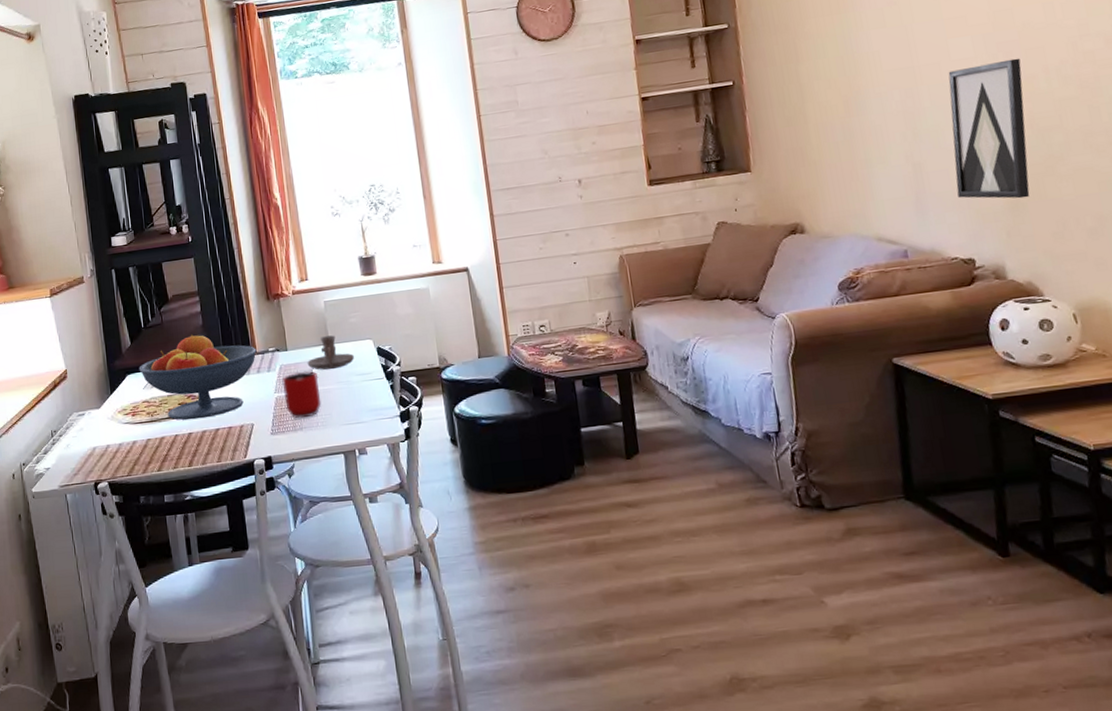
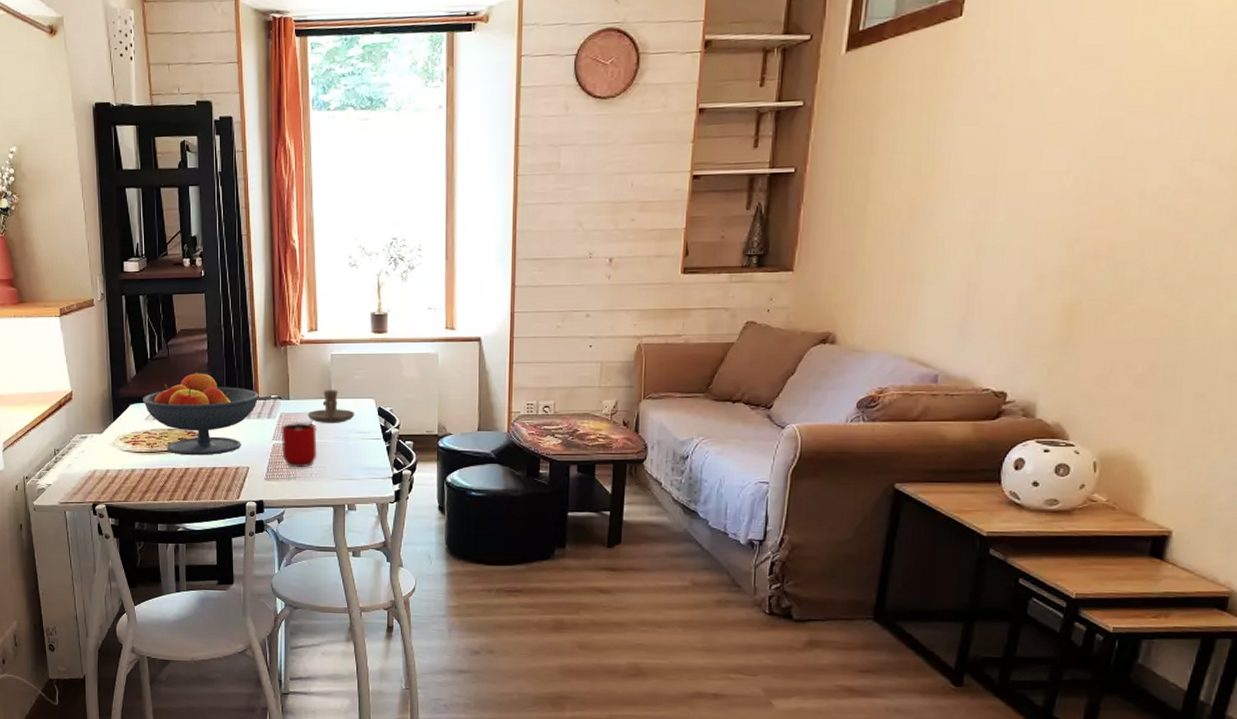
wall art: present [948,58,1030,199] -> none [1007,178,1117,335]

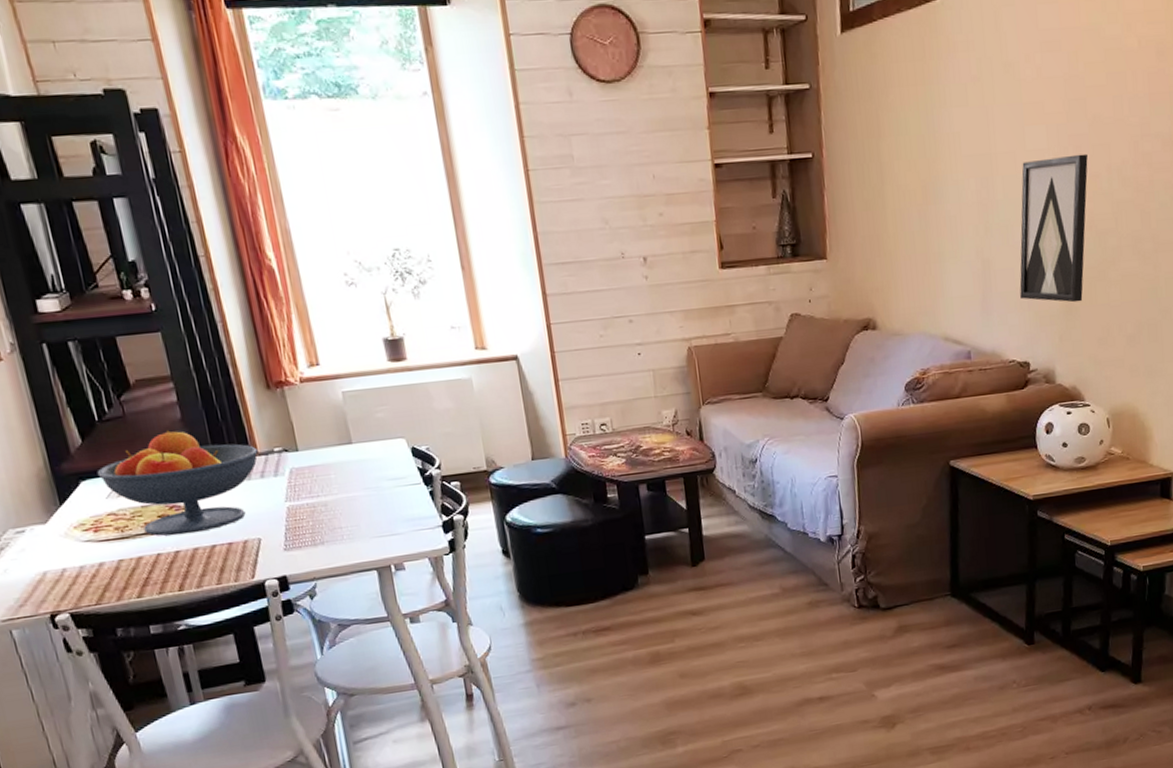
mug: present [281,422,317,468] -> none [294,475,346,531]
candle holder: present [307,390,354,424] -> none [324,433,384,475]
wall art: none [1007,178,1117,335] -> present [1019,153,1088,303]

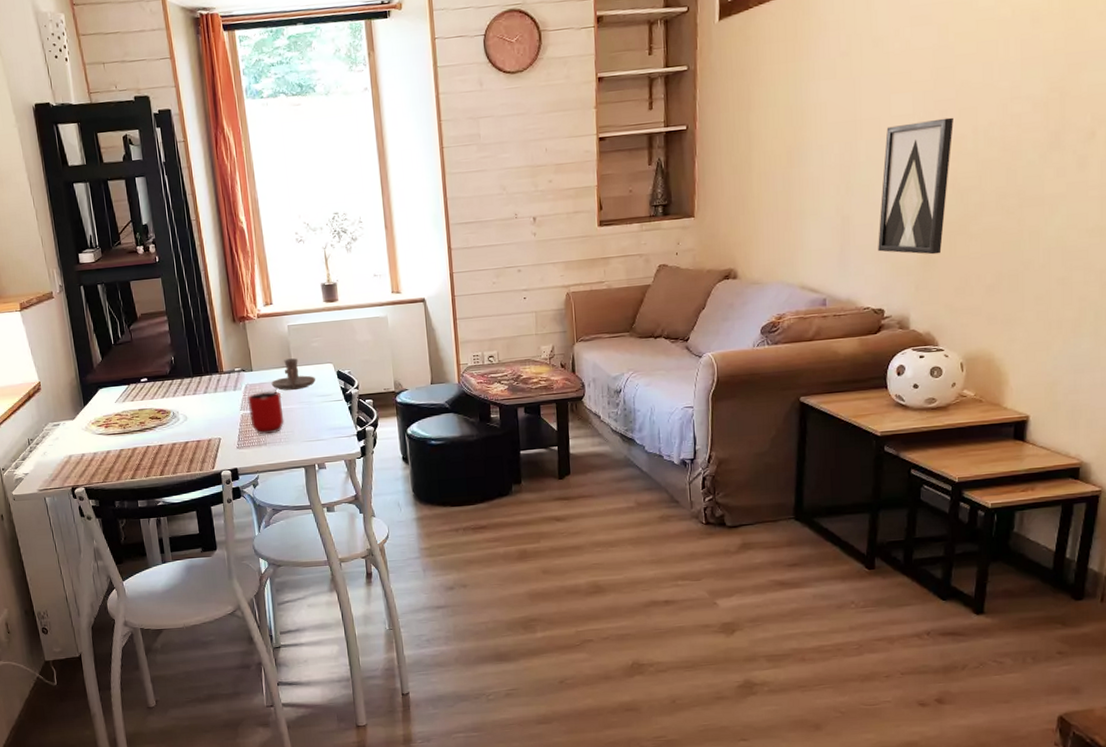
fruit bowl: present [97,430,258,536] -> none [110,353,223,433]
mug: none [294,475,346,531] -> present [248,390,284,435]
candle holder: none [324,433,384,475] -> present [271,358,315,391]

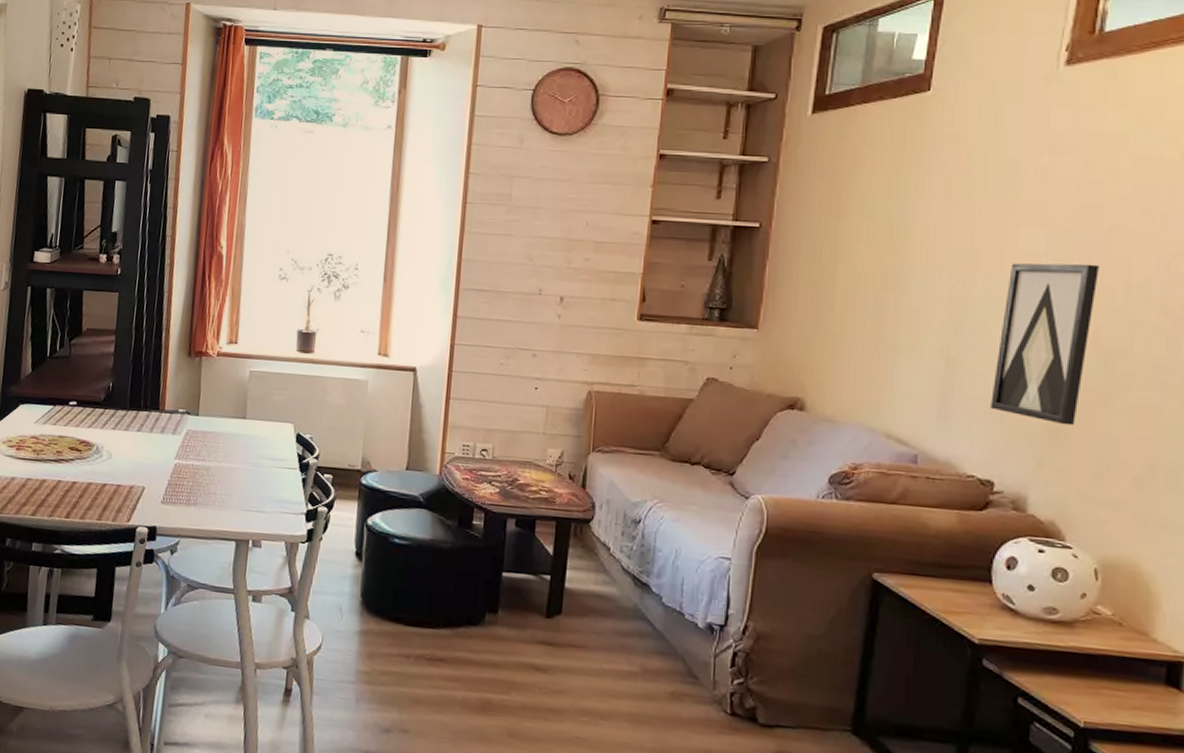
mug: present [248,390,284,435] -> none [183,441,226,494]
candle holder: present [271,358,315,391] -> none [217,409,270,448]

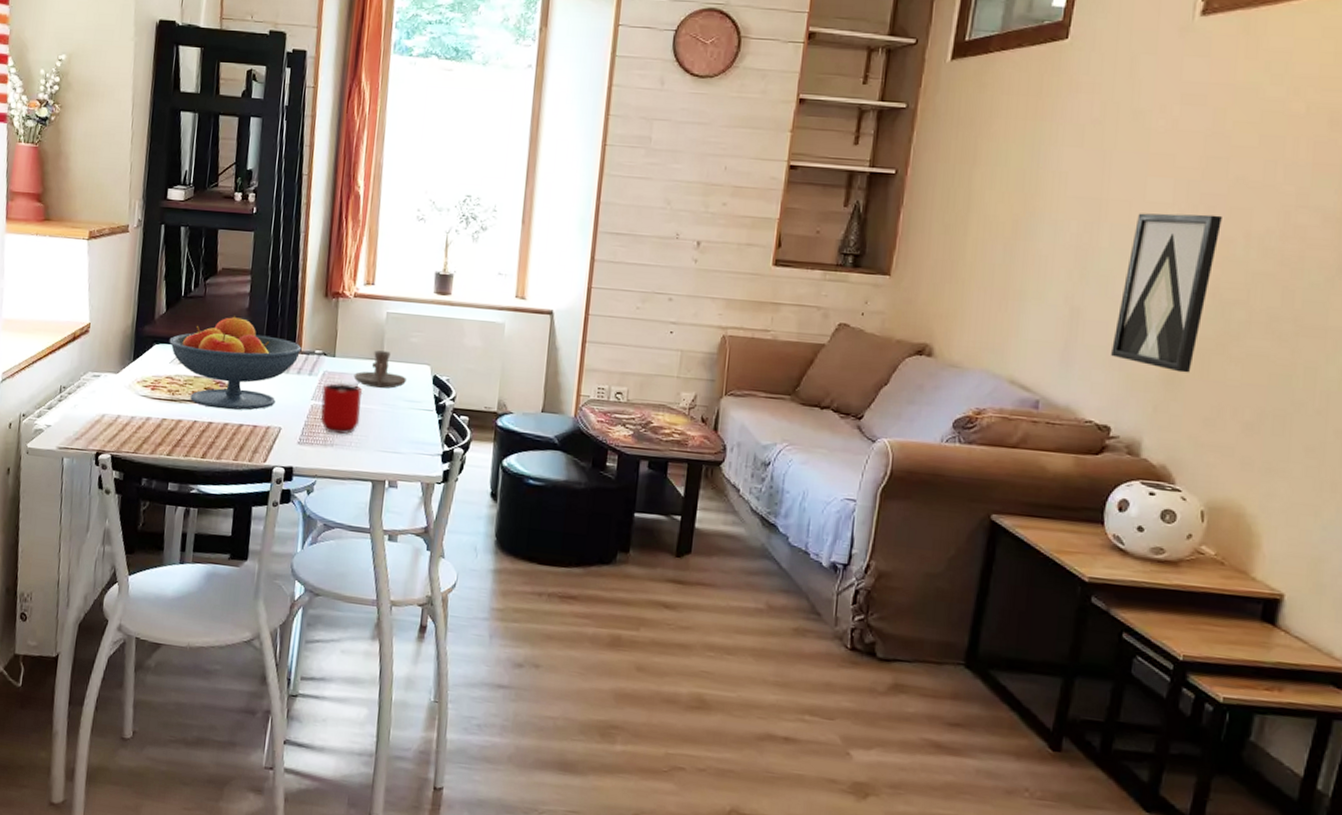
fruit bowl: none [34,376,165,470] -> present [169,316,302,410]
mug: none [183,441,226,494] -> present [320,382,363,435]
candle holder: none [217,409,270,448] -> present [353,350,406,389]

